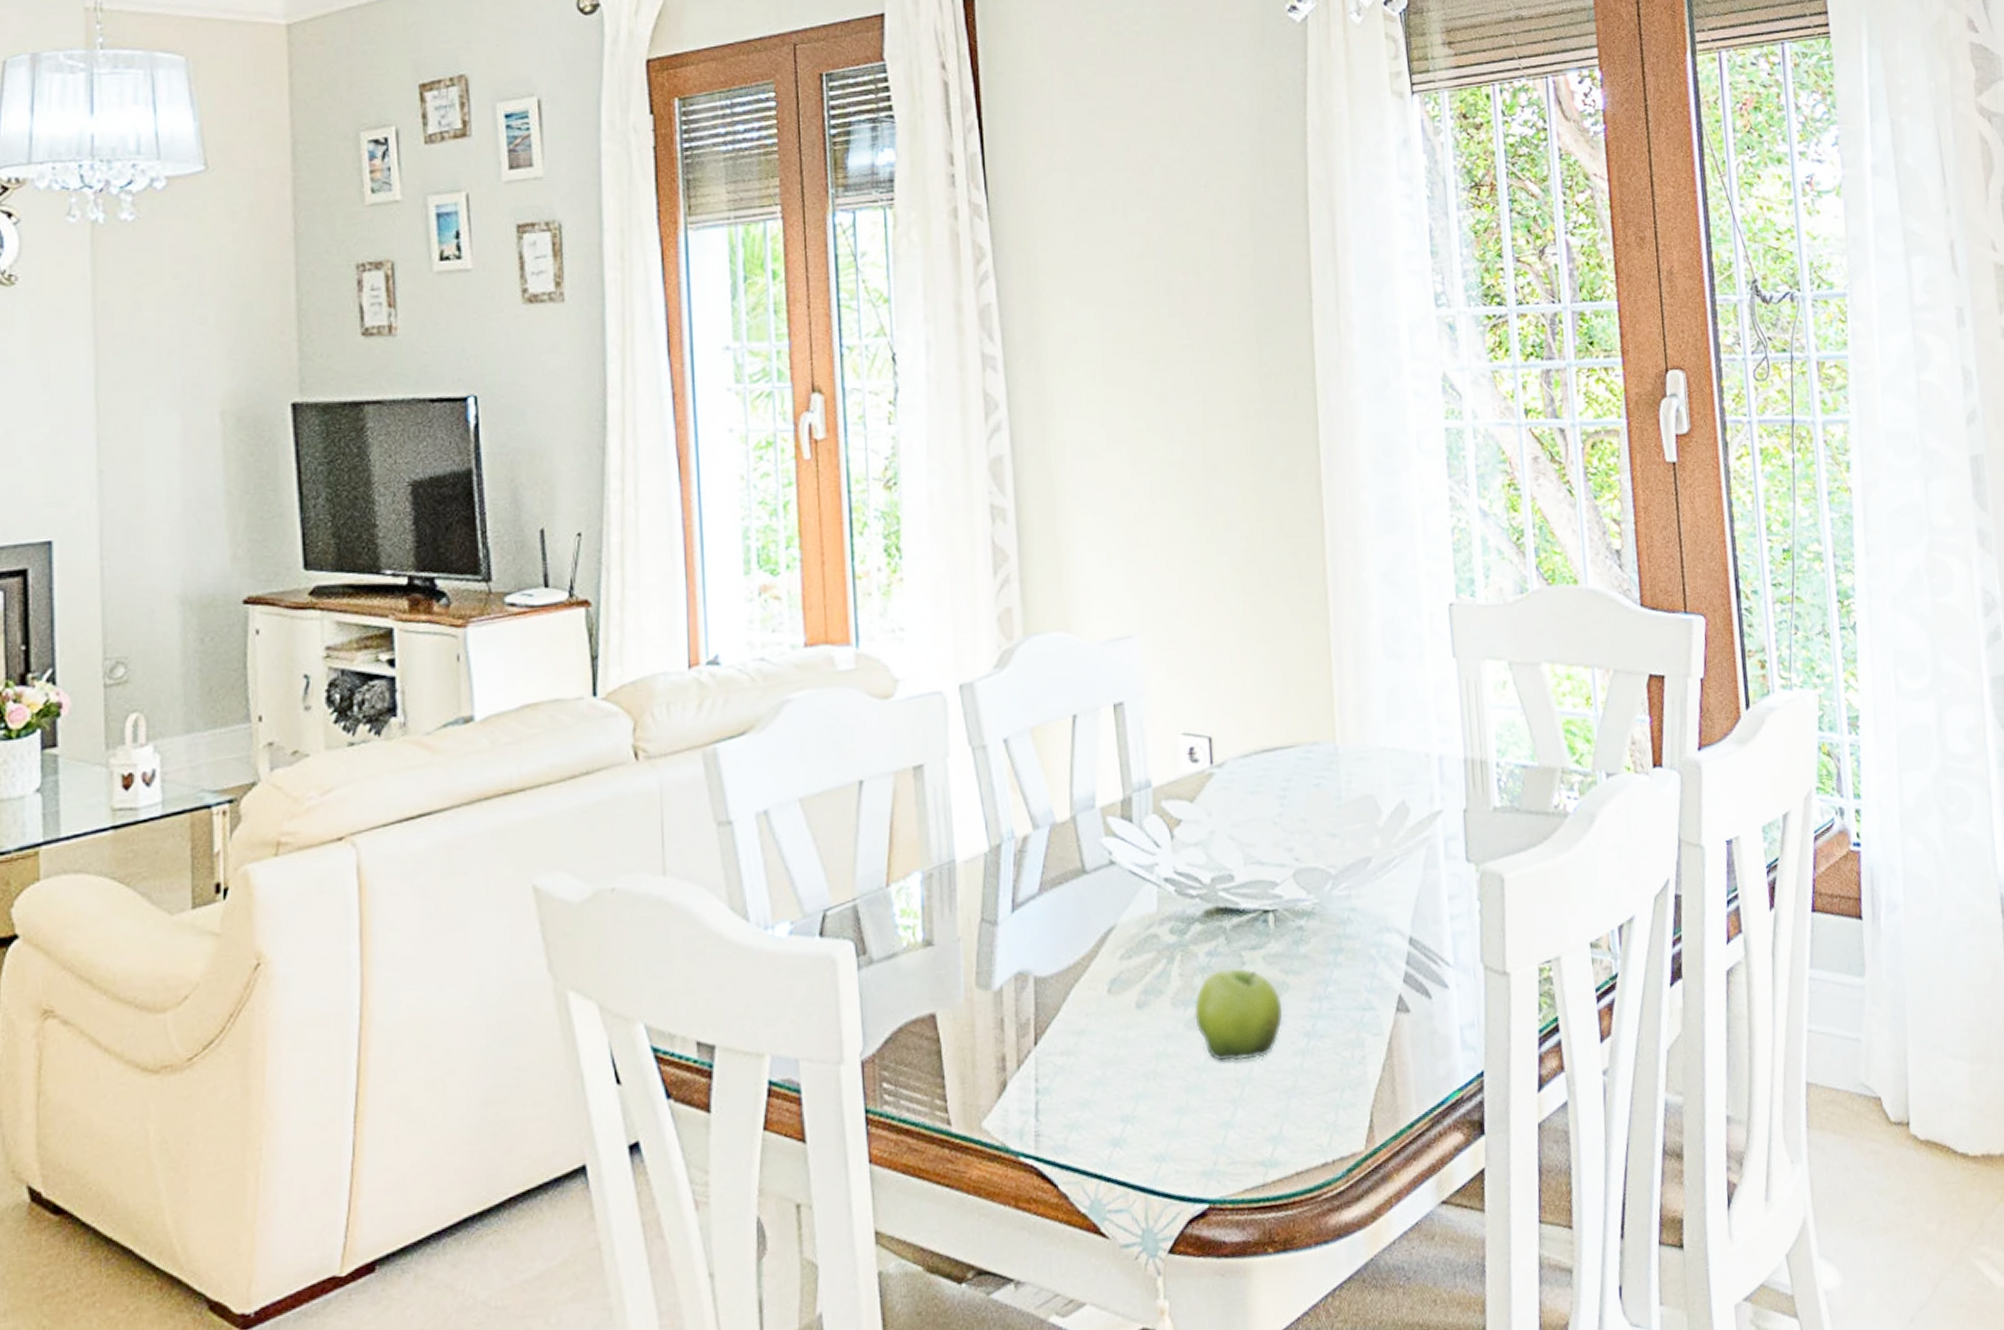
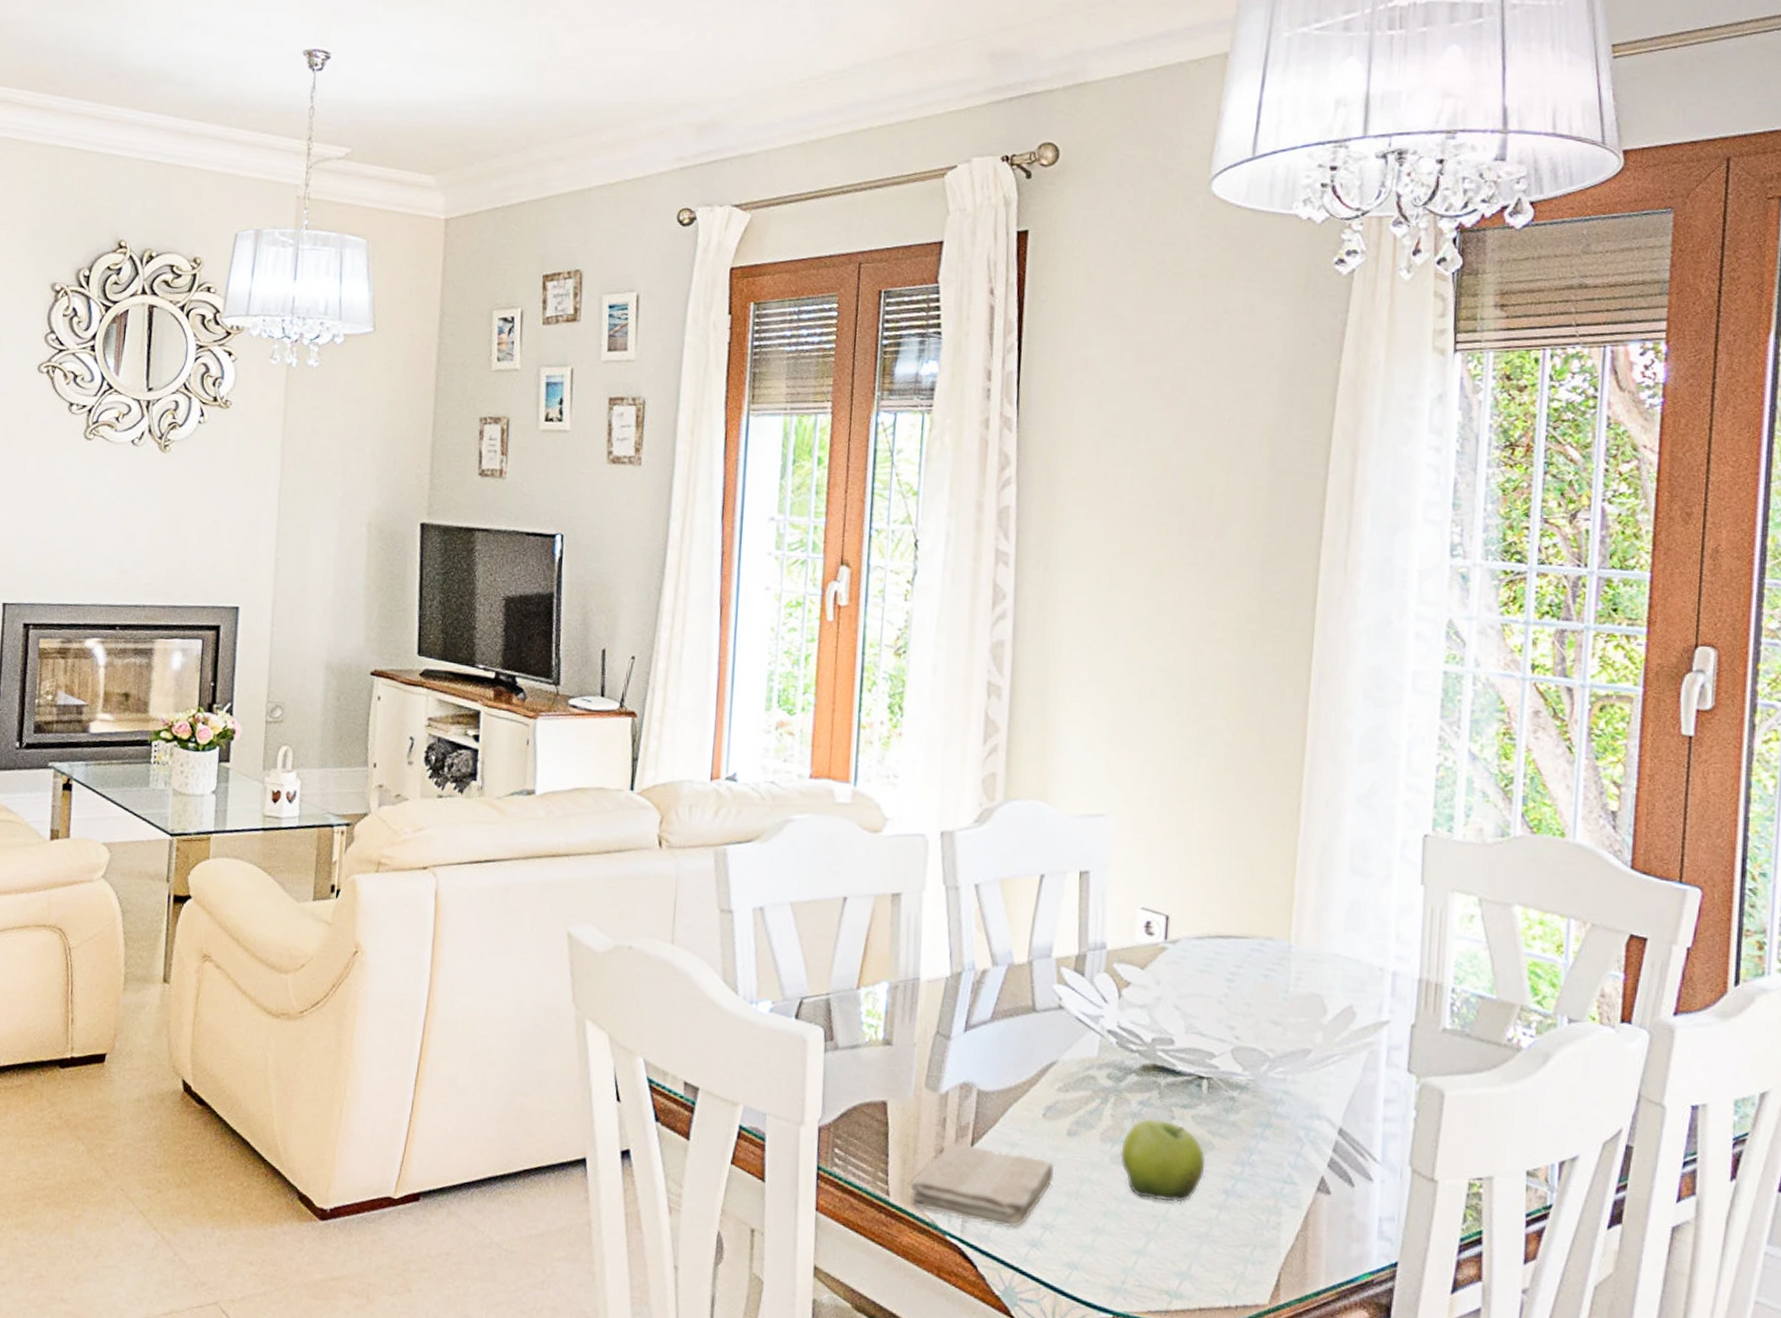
washcloth: none [972,1040,1128,1133] -> present [910,1142,1054,1228]

